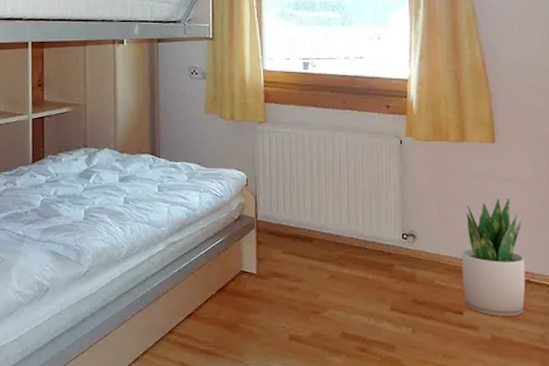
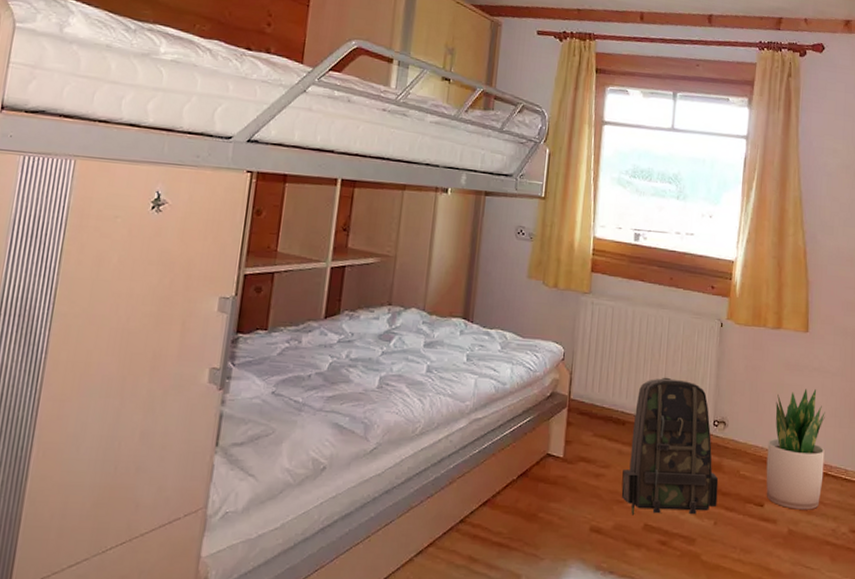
backpack: none [315,195,414,325] -> present [621,377,719,516]

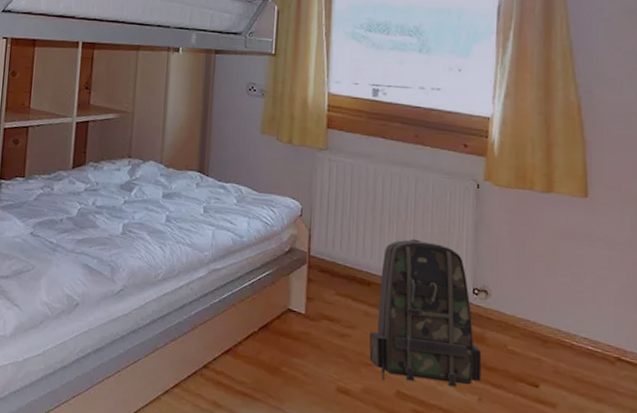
planter: present [766,389,825,510] -> none [540,260,616,398]

